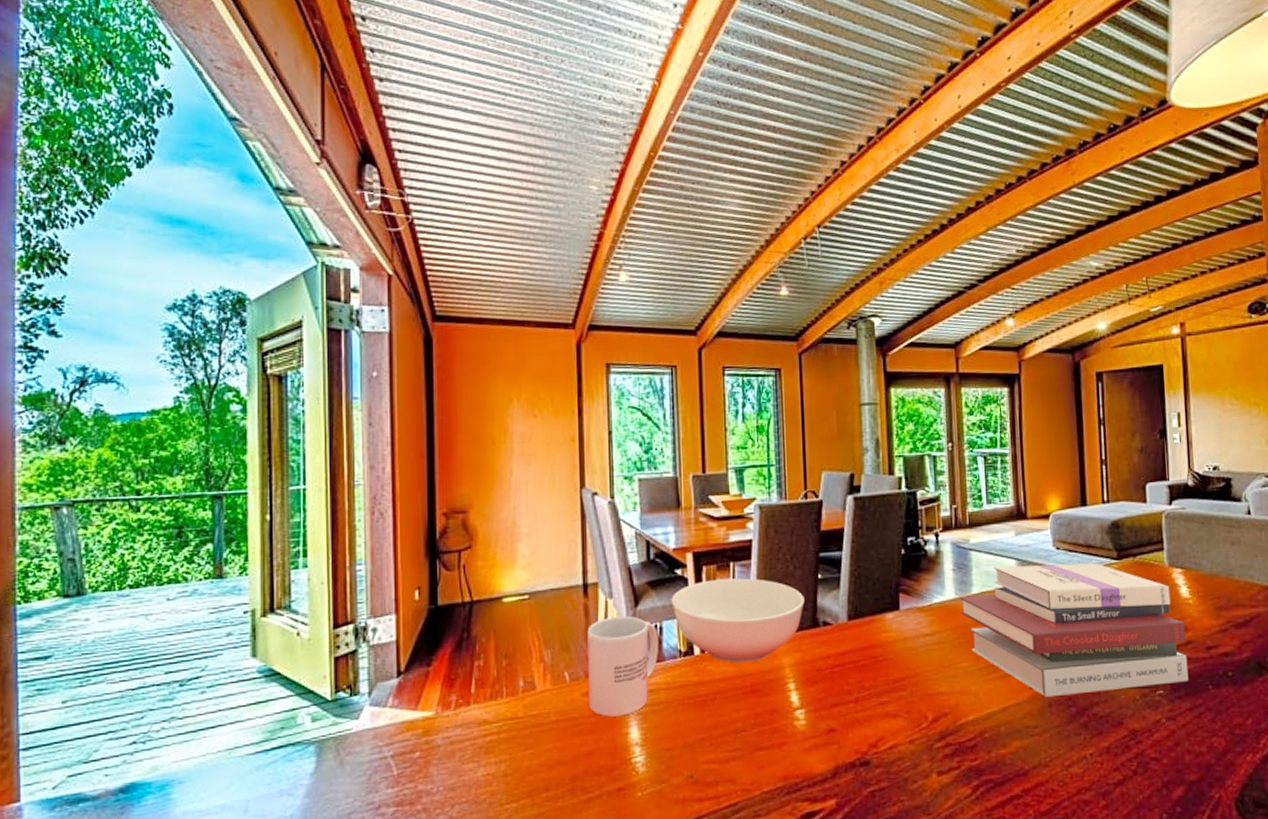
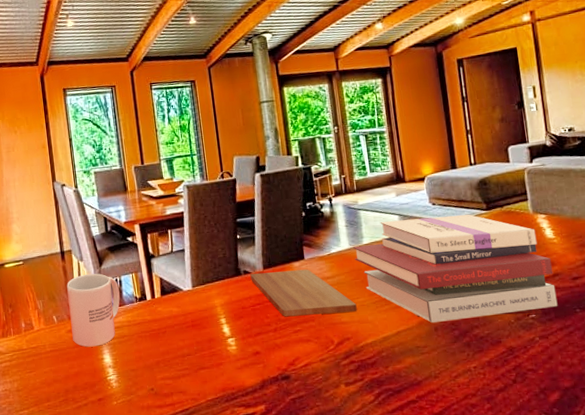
bowl: present [671,578,805,663] -> none [126,241,228,305]
cutting board: none [830,622,959,684] -> present [250,269,357,317]

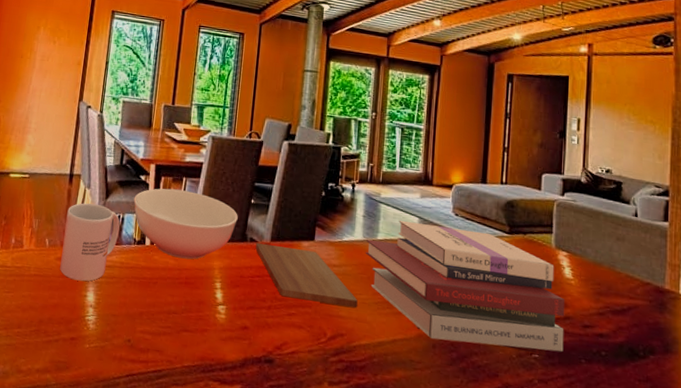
bowl: none [126,241,228,305] -> present [133,188,238,260]

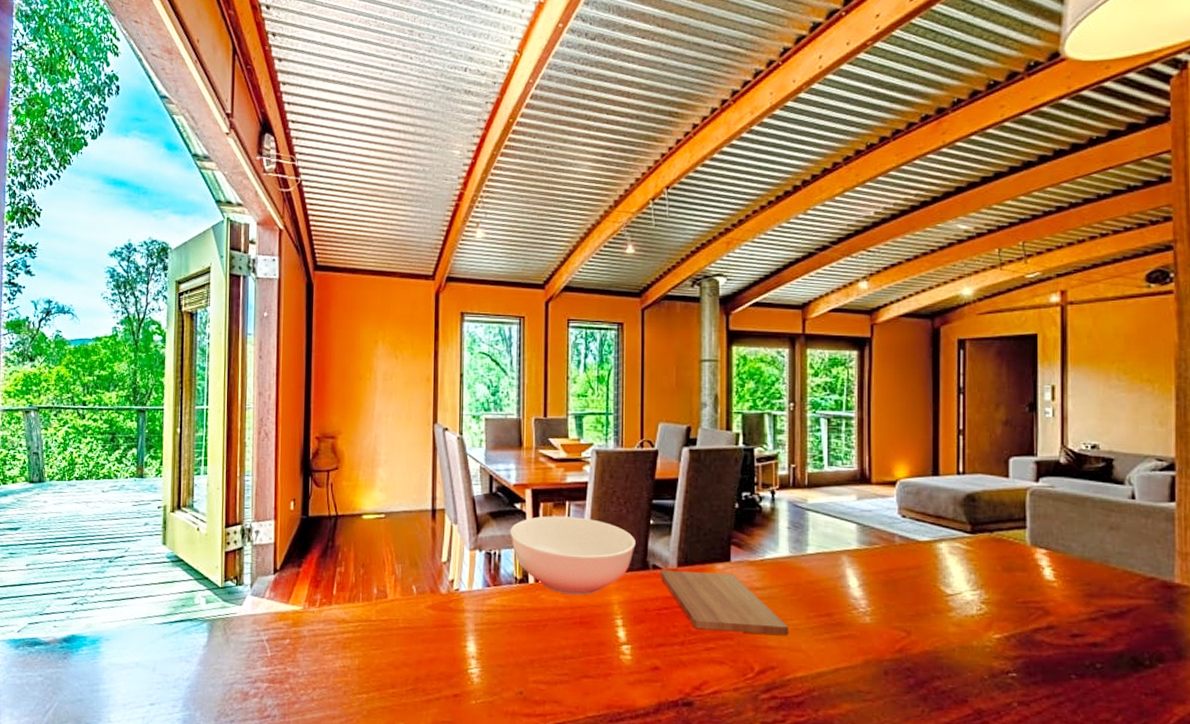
mug: present [60,203,120,282] -> none [432,540,497,631]
books: present [365,221,565,355] -> none [793,529,1048,673]

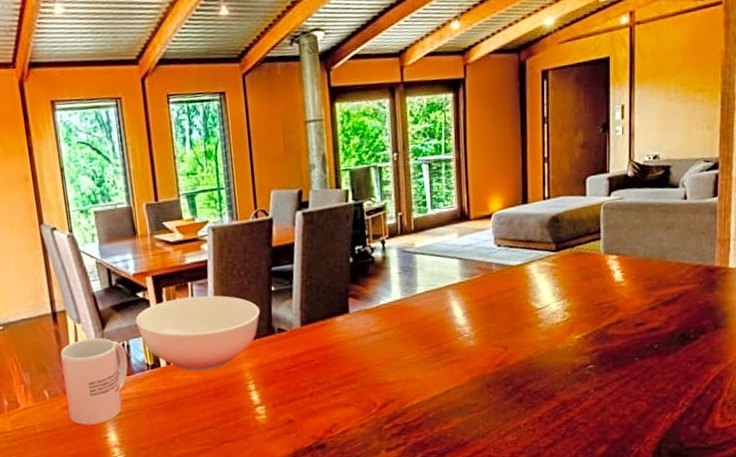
mug: none [432,540,497,631] -> present [60,337,128,425]
cutting board: present [660,569,789,635] -> none [285,324,405,380]

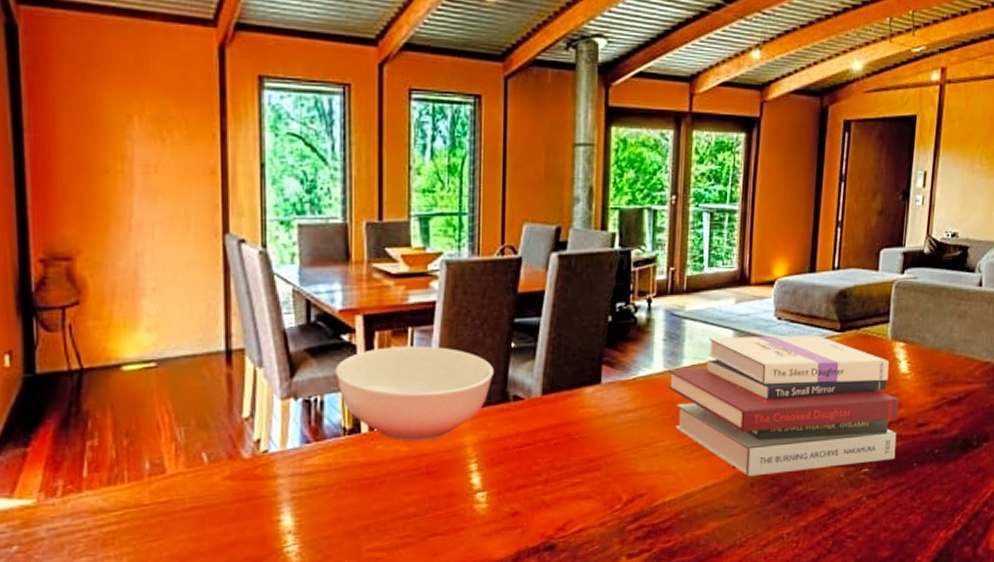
mug: present [60,337,128,425] -> none [231,387,320,503]
books: none [405,256,617,379] -> present [667,335,900,477]

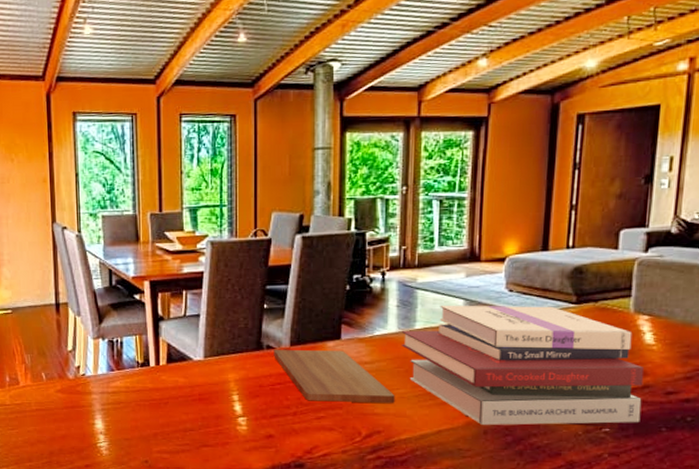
bowl: present [335,346,494,442] -> none [130,305,250,375]
cutting board: none [521,397,660,464] -> present [273,349,395,403]

